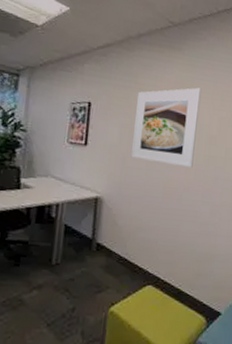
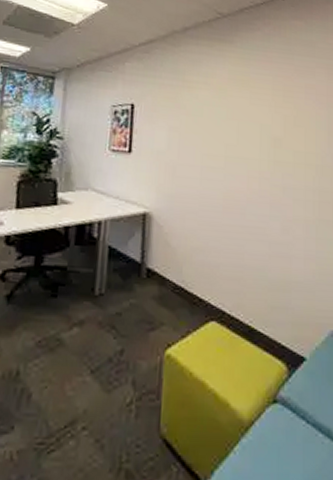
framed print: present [131,87,202,168] -> none [183,83,260,176]

